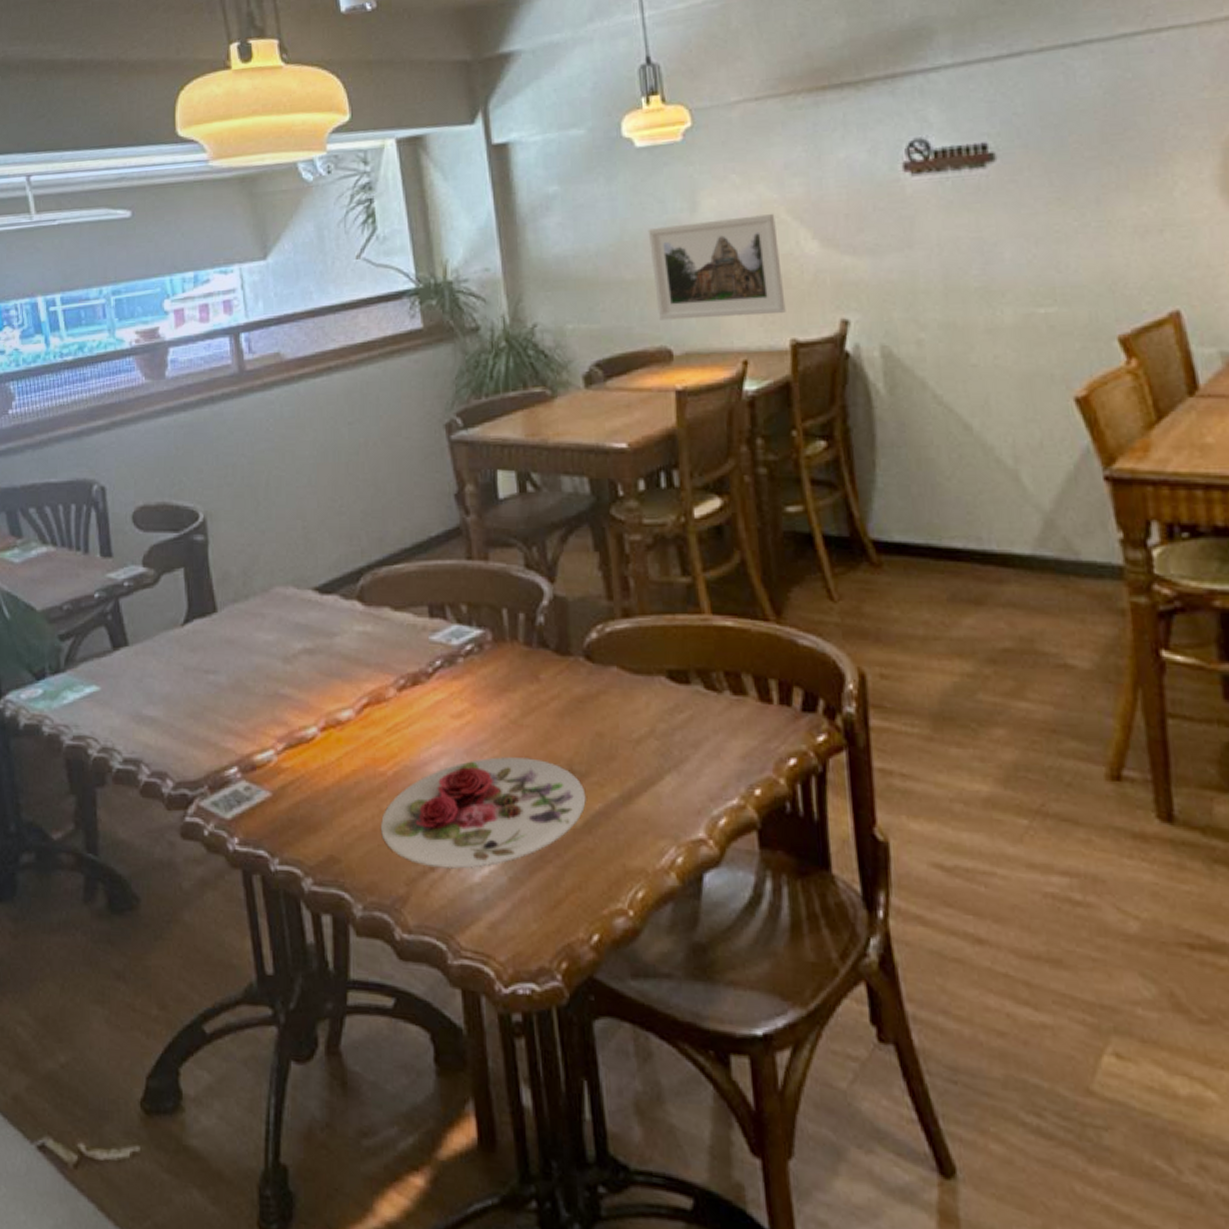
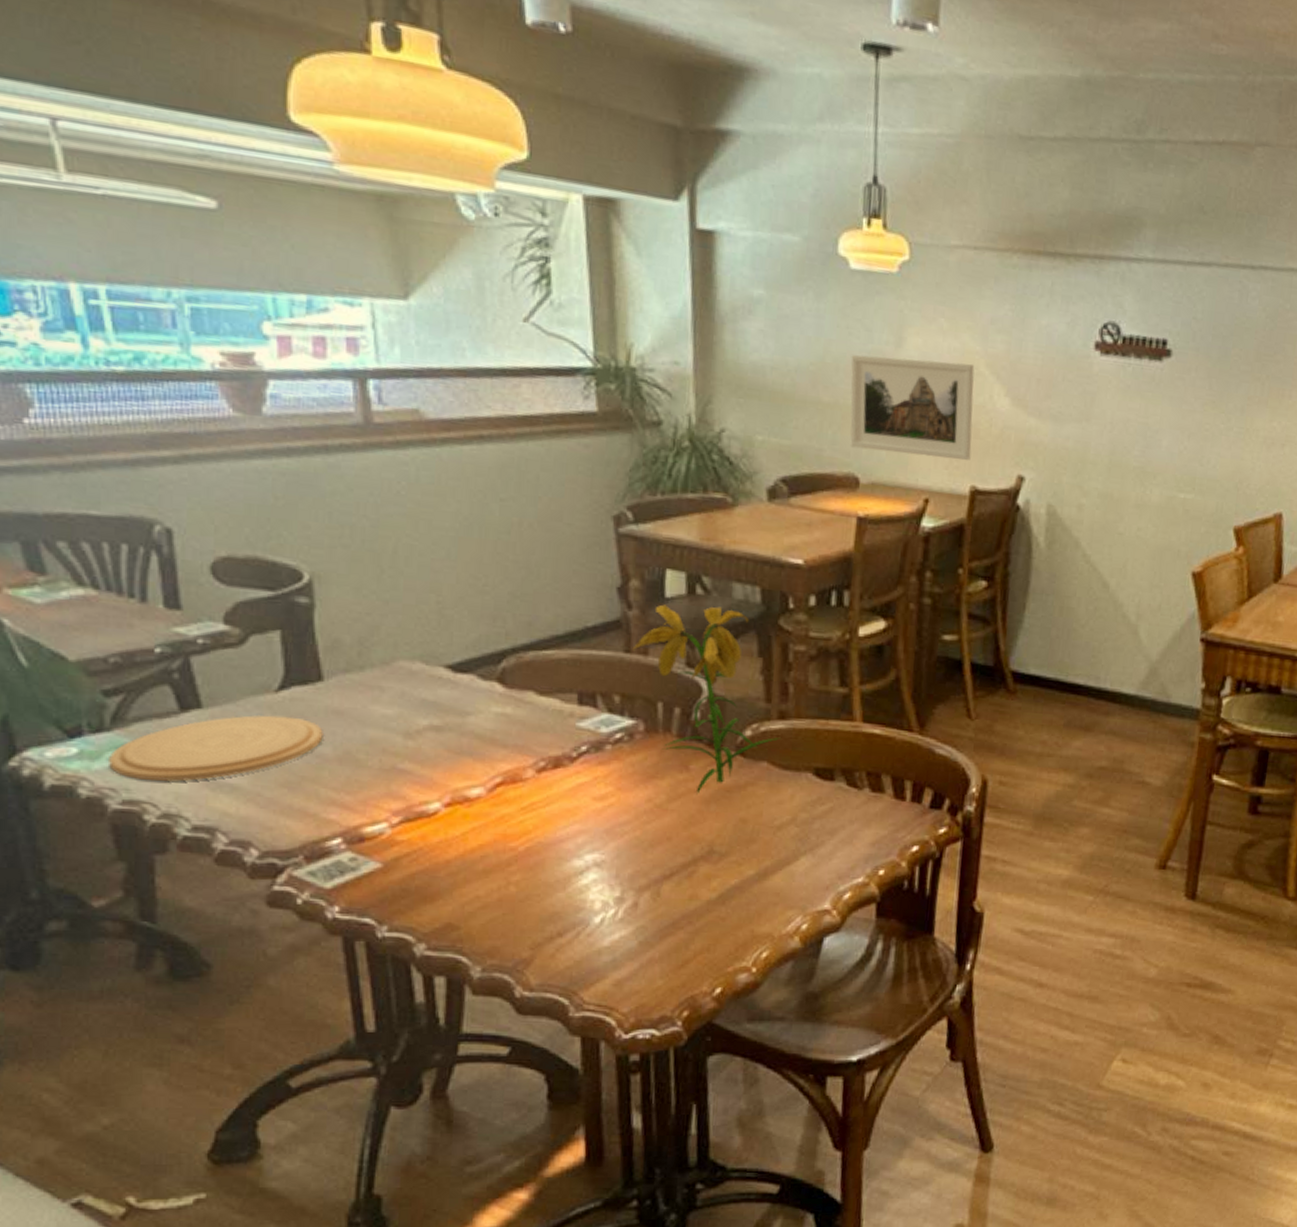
plate: none [64,648,219,716] -> present [109,714,323,781]
plate: present [380,757,586,869] -> none [506,837,724,935]
flower: none [474,502,627,707] -> present [633,604,781,794]

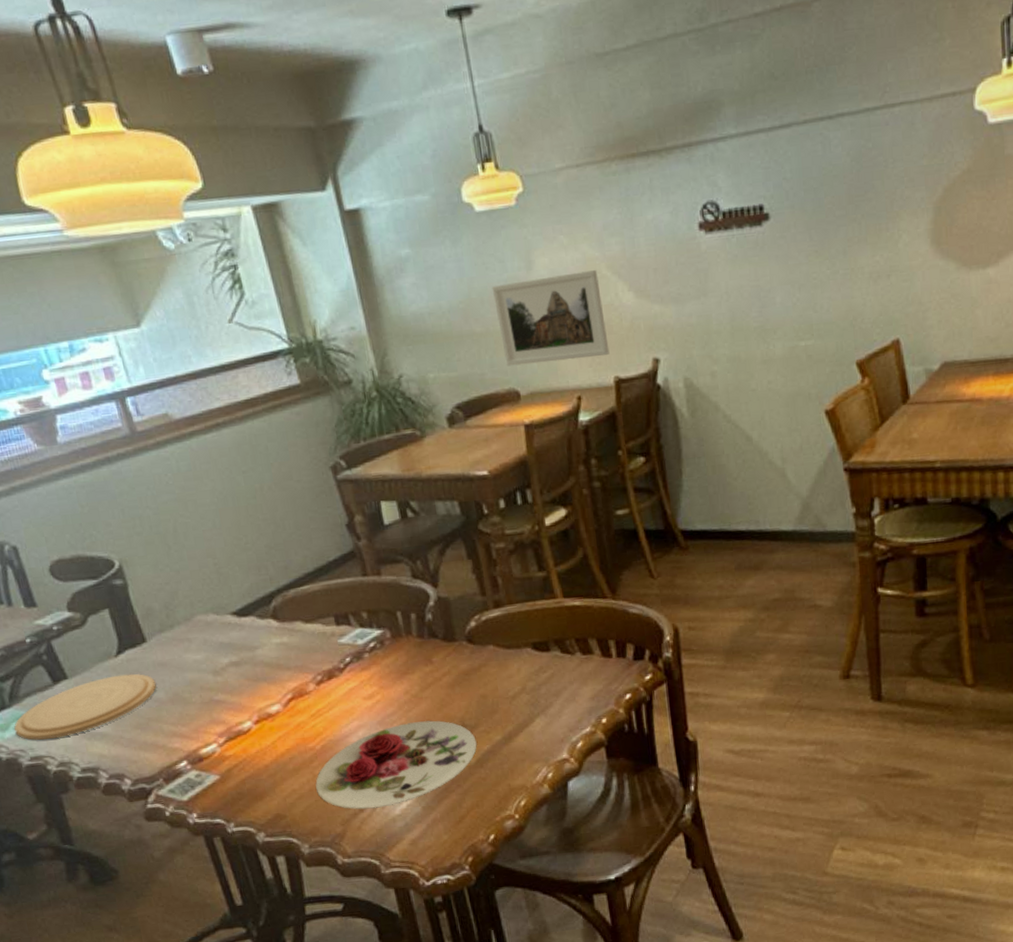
plate: none [506,837,724,935] -> present [315,720,477,810]
flower: present [633,604,781,794] -> none [368,524,500,681]

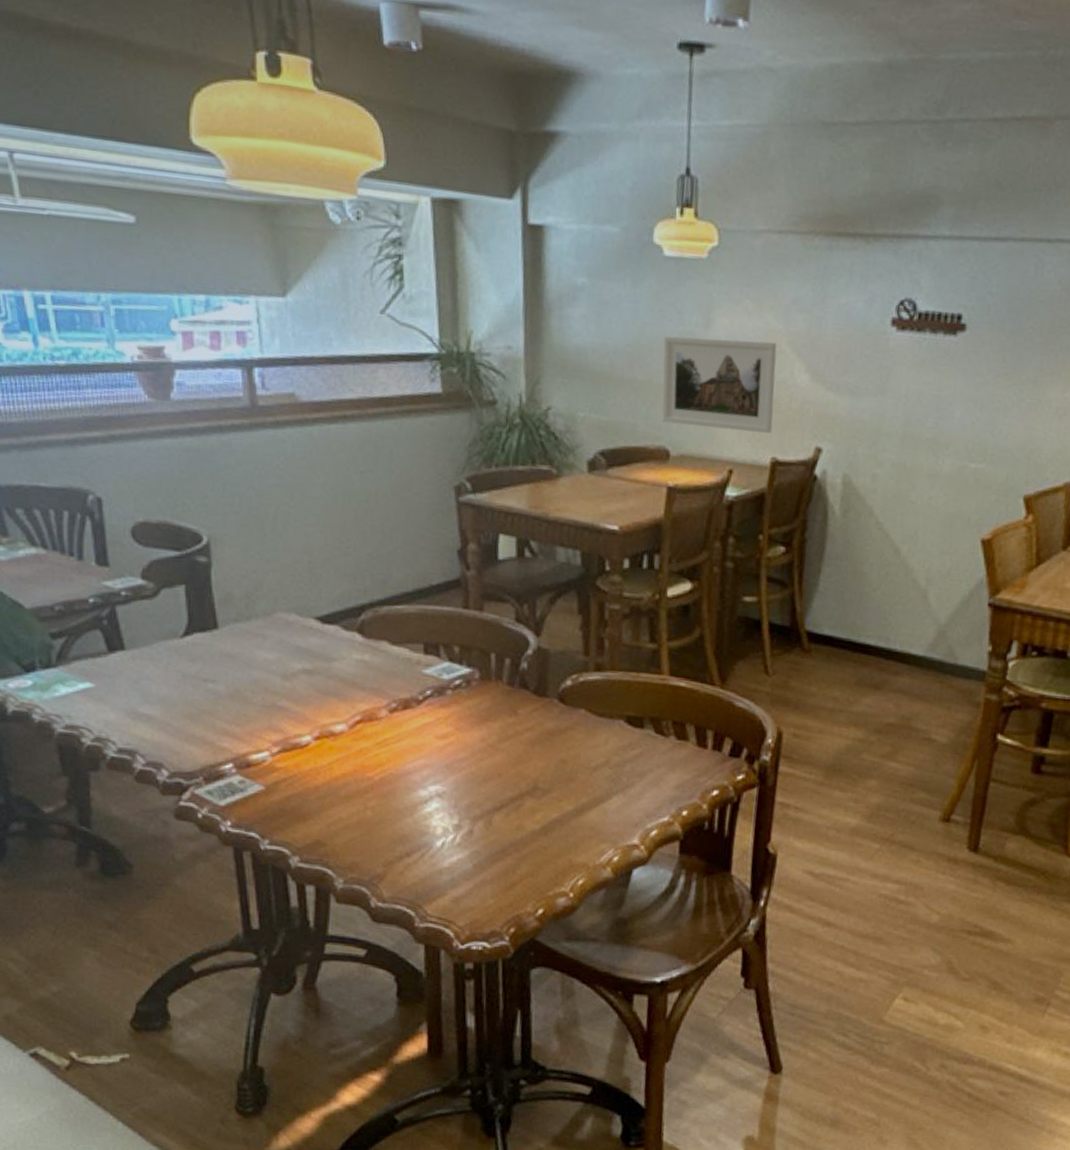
plate: present [14,673,157,740] -> none [55,656,218,711]
plate: present [315,720,477,810] -> none [364,772,546,856]

